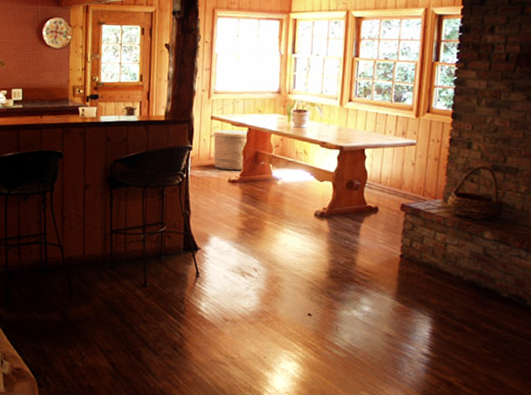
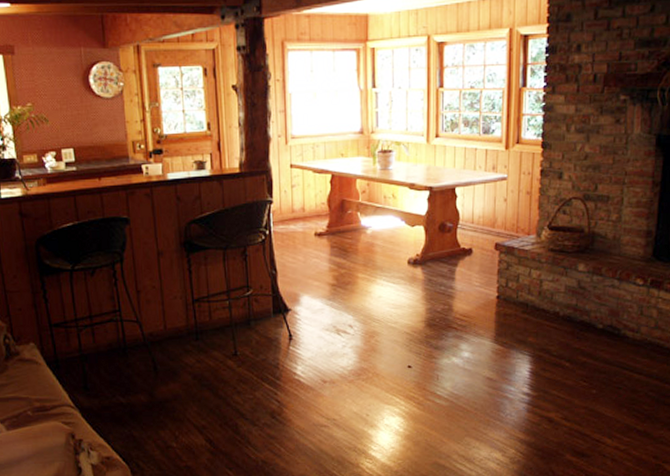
basket: present [213,129,248,171] -> none [295,177,332,223]

